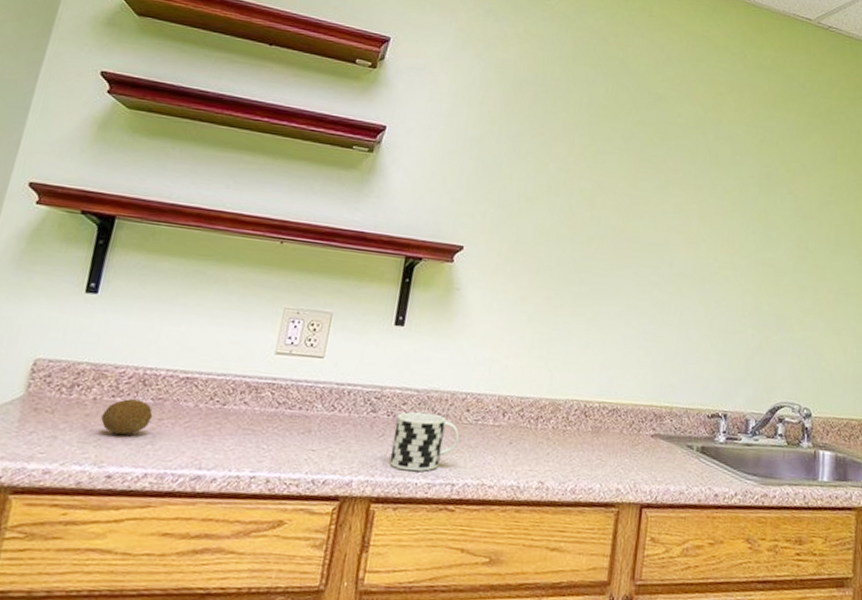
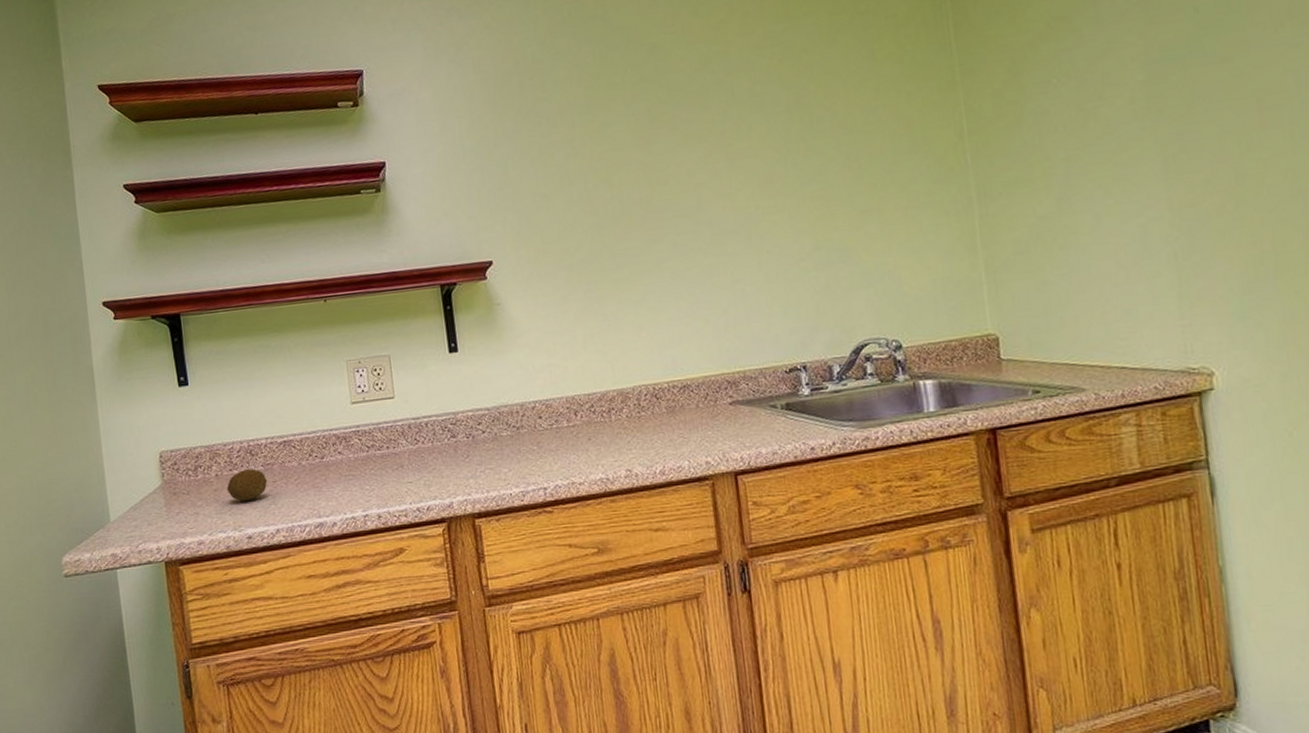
cup: present [389,411,459,472] -> none [475,427,539,485]

